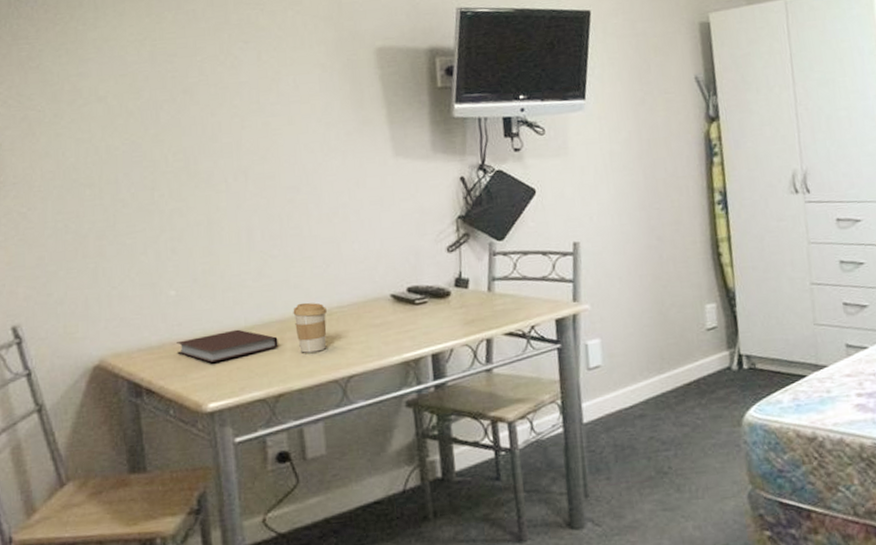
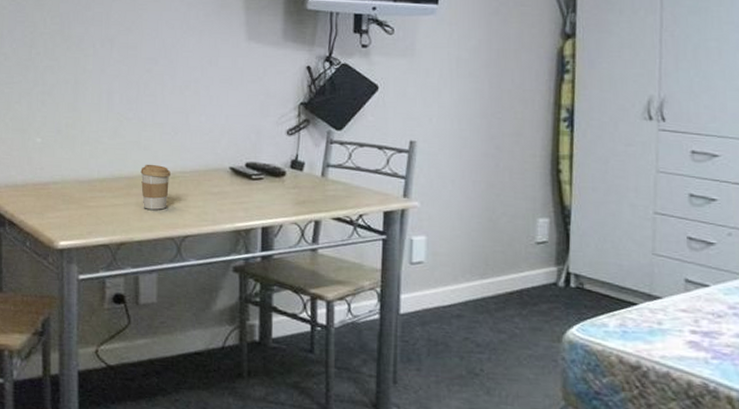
notebook: present [177,329,278,363] -> none [37,179,125,206]

